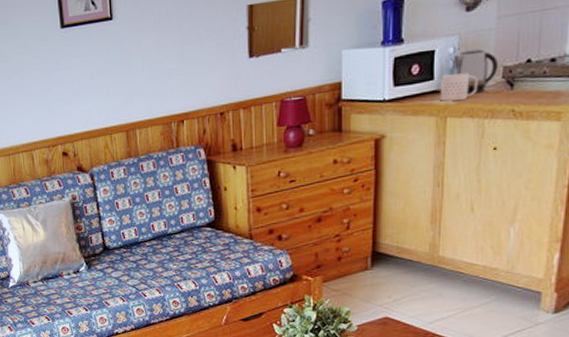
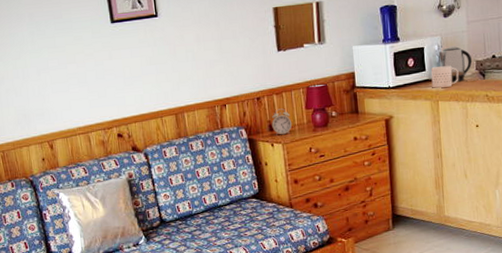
alarm clock: none [235,125,260,157] -> present [271,108,293,136]

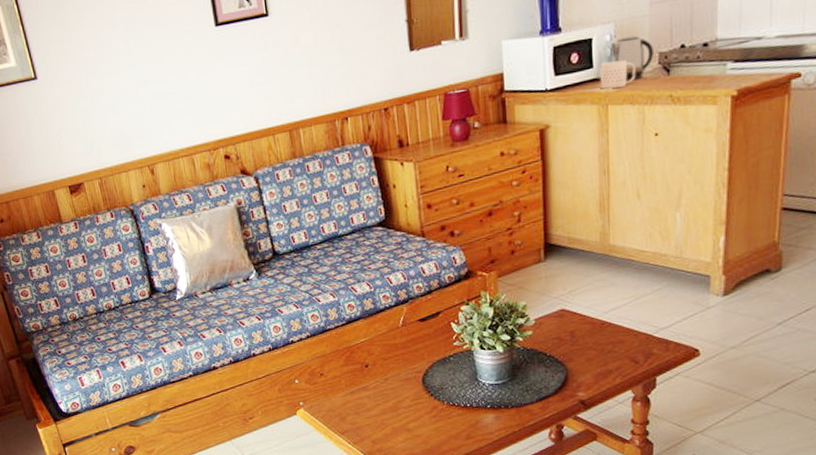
alarm clock: present [271,108,293,136] -> none [401,120,426,153]

